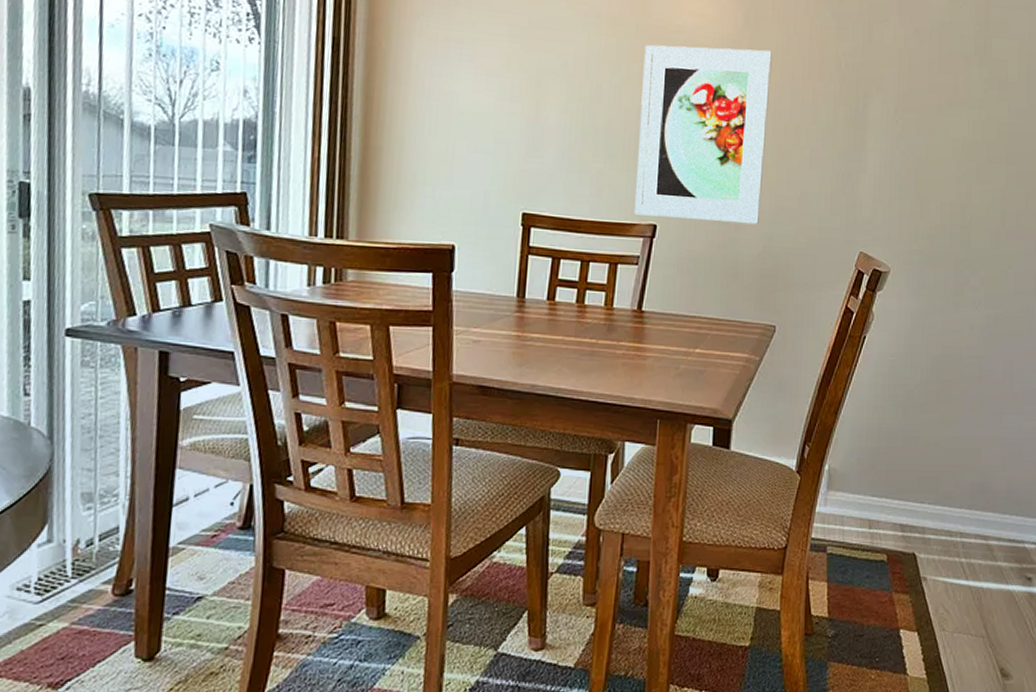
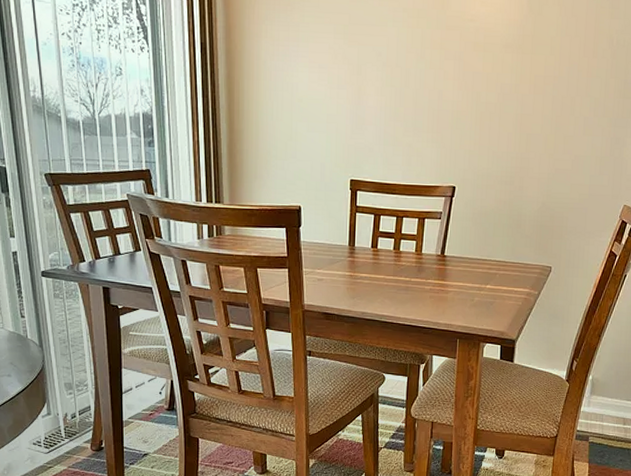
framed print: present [634,44,772,225] -> none [437,32,552,184]

